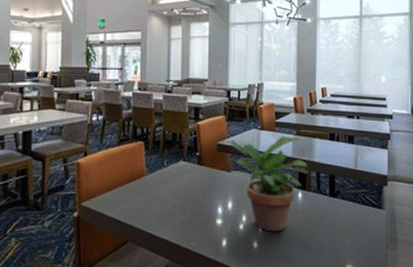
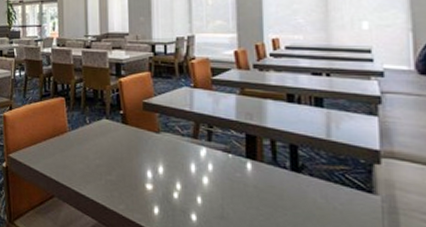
potted plant: present [226,135,309,232] -> none [153,95,261,206]

